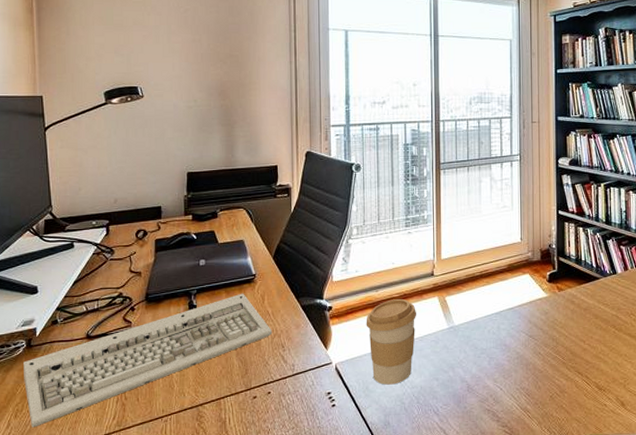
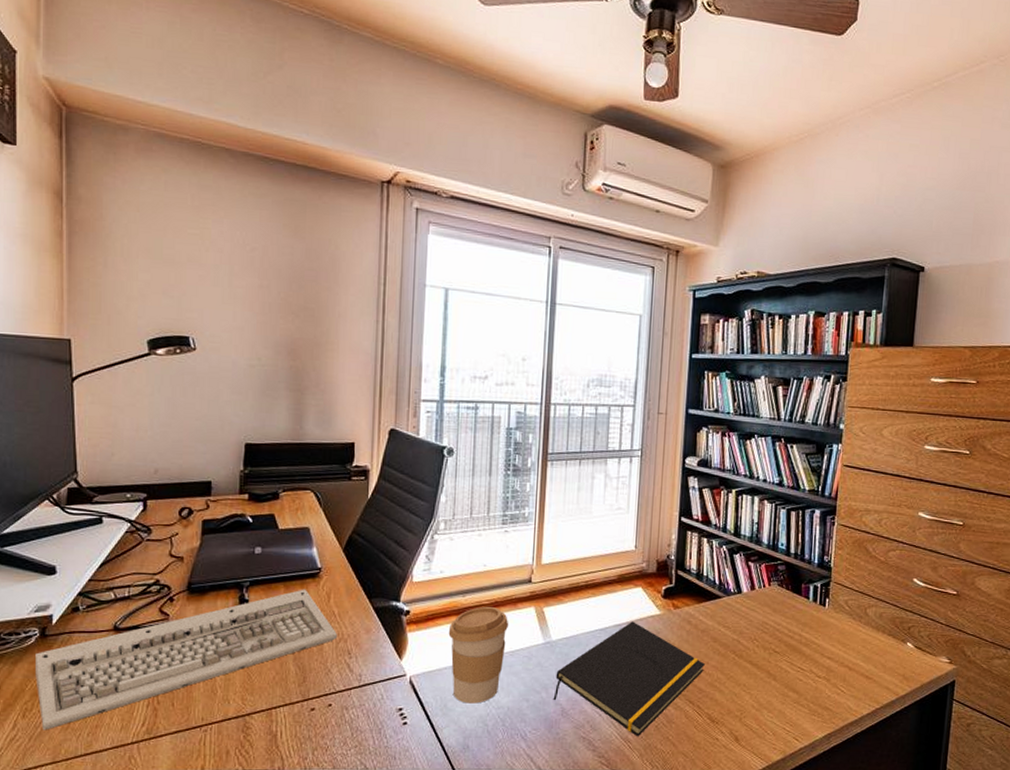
notepad: none [459,304,589,406] -> present [553,621,705,736]

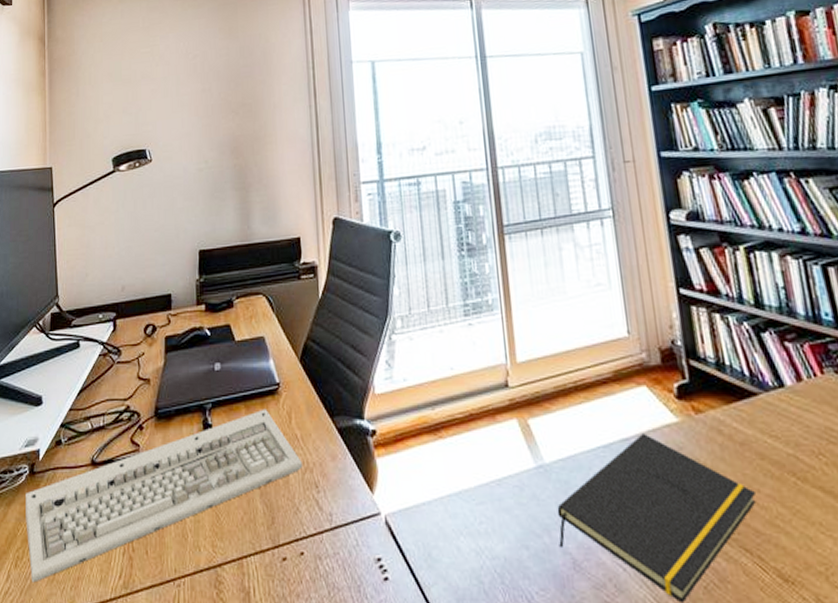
coffee cup: present [448,606,509,704] -> none [421,420,491,552]

